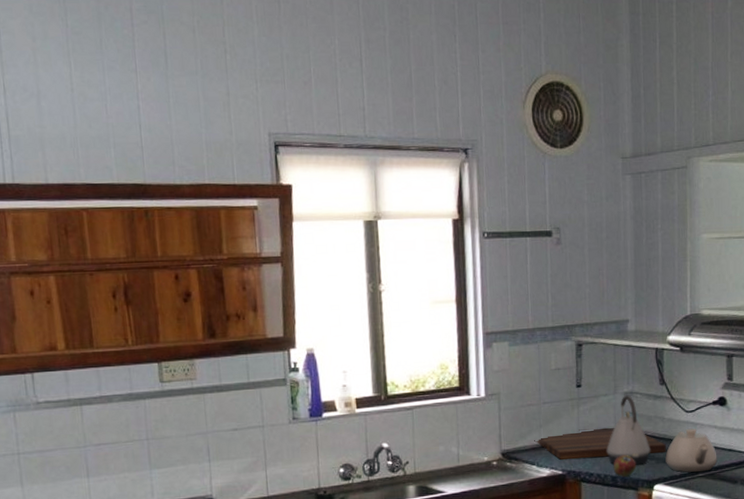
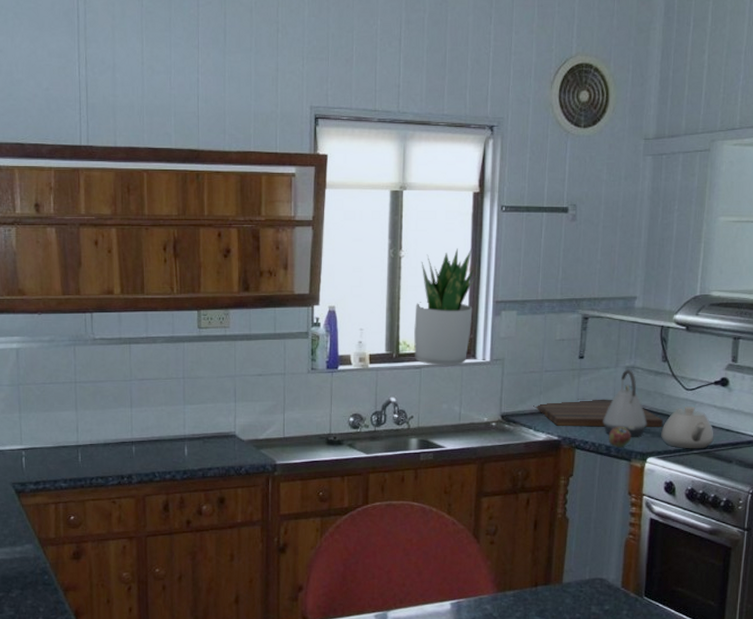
planter: none [401,279,464,406] -> present [414,248,477,366]

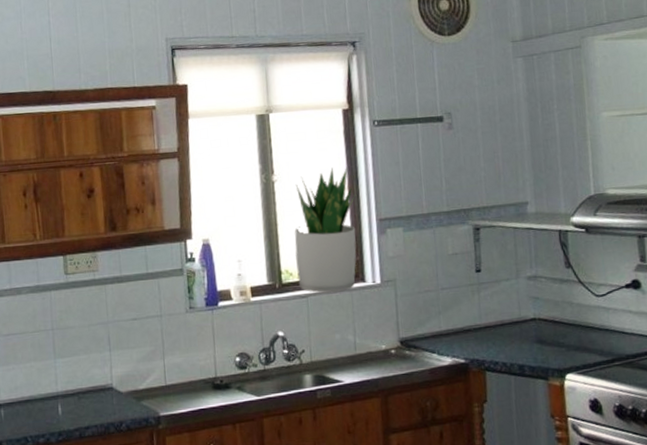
cutting board: present [533,399,663,427] -> none [433,314,577,348]
kettle: present [603,368,647,437] -> none [511,278,560,353]
fruit: present [608,426,632,448] -> none [519,341,545,366]
teapot: present [661,405,714,449] -> none [576,313,635,361]

